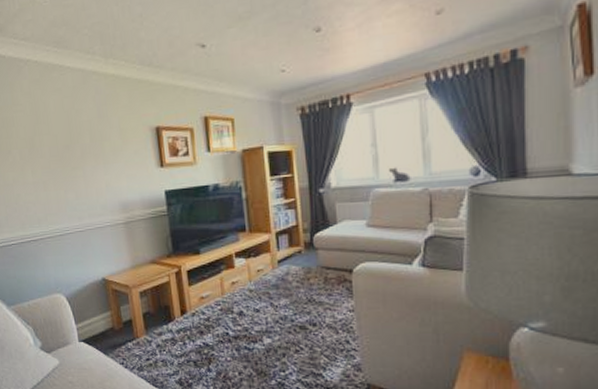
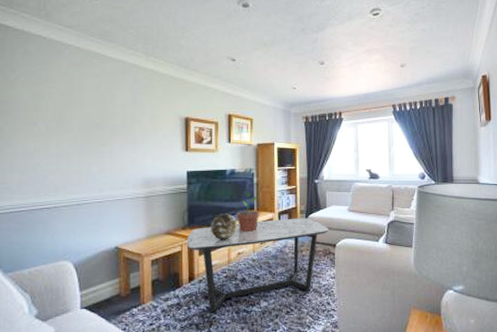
coffee table: none [173,238,342,349] -> present [186,218,329,312]
decorative orb: none [197,237,228,268] -> present [211,213,237,240]
potted plant: none [225,210,254,259] -> present [236,192,260,233]

